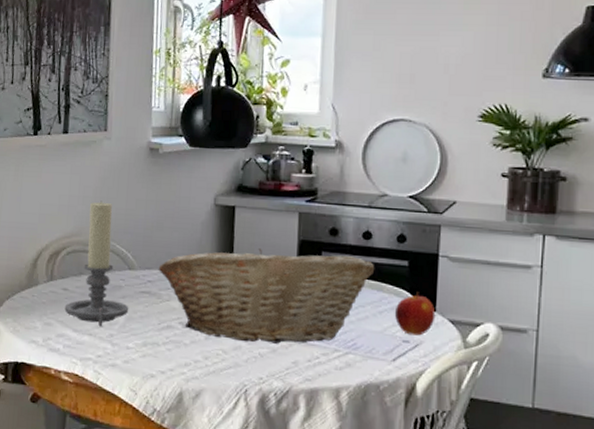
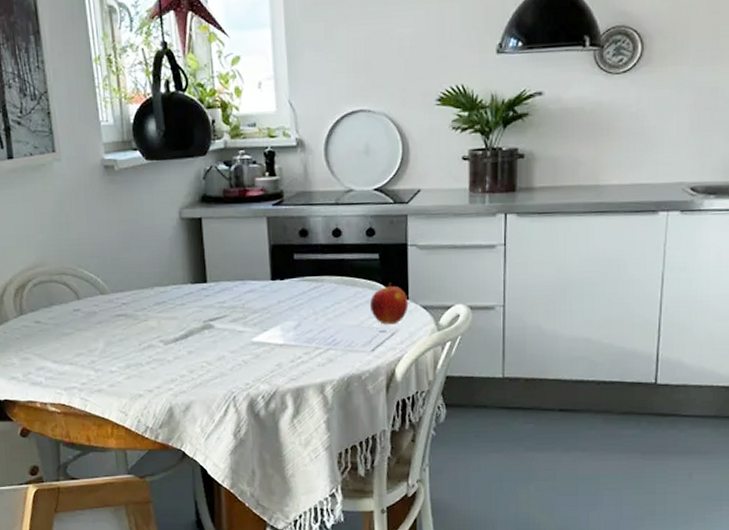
candle holder: present [64,200,129,327] -> none [40,227,107,355]
fruit basket: present [158,249,374,344] -> none [131,254,346,352]

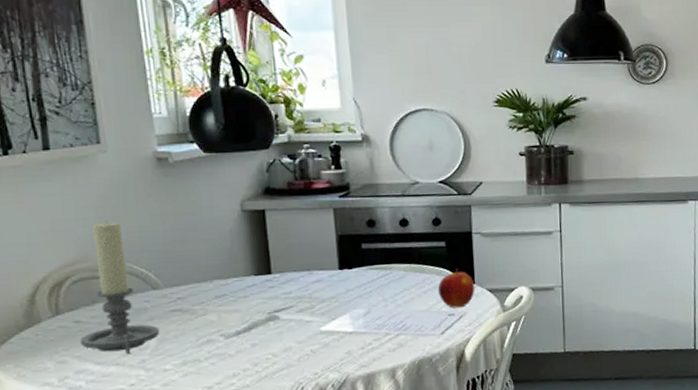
candle holder: none [40,227,107,355] -> present [80,220,160,355]

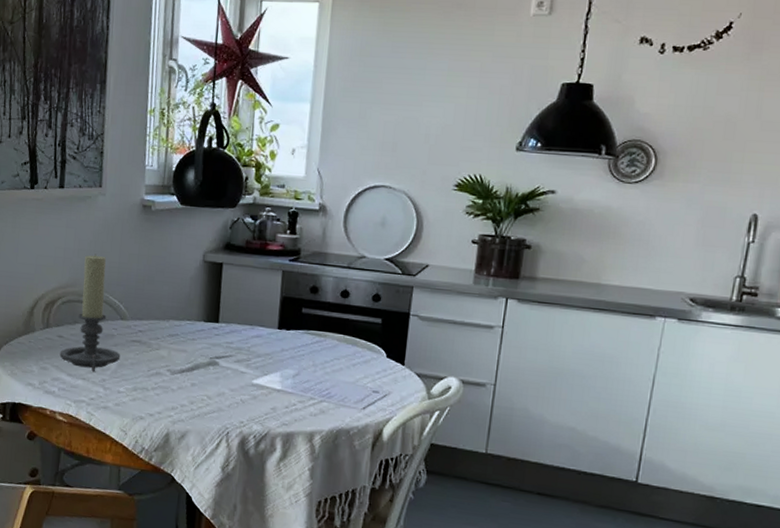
apple: present [437,268,475,309] -> none [366,347,404,387]

